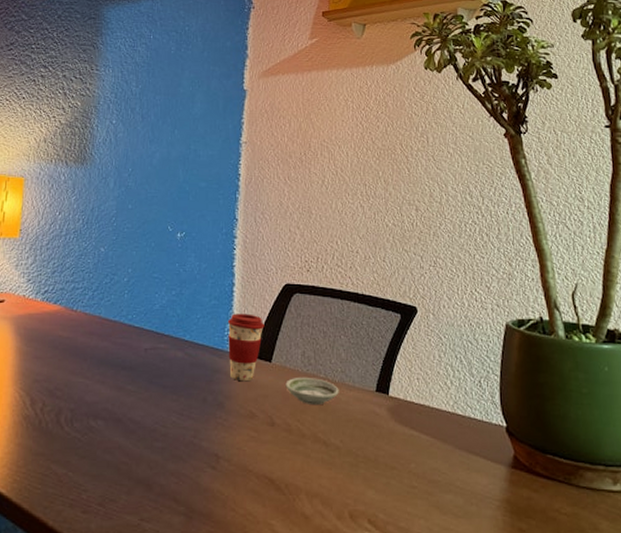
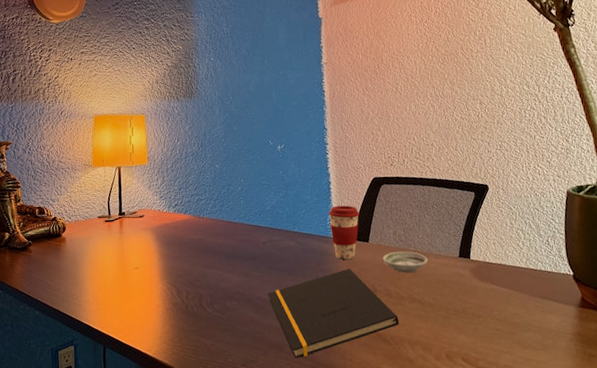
notepad: none [142,393,297,501] -> present [268,269,400,358]

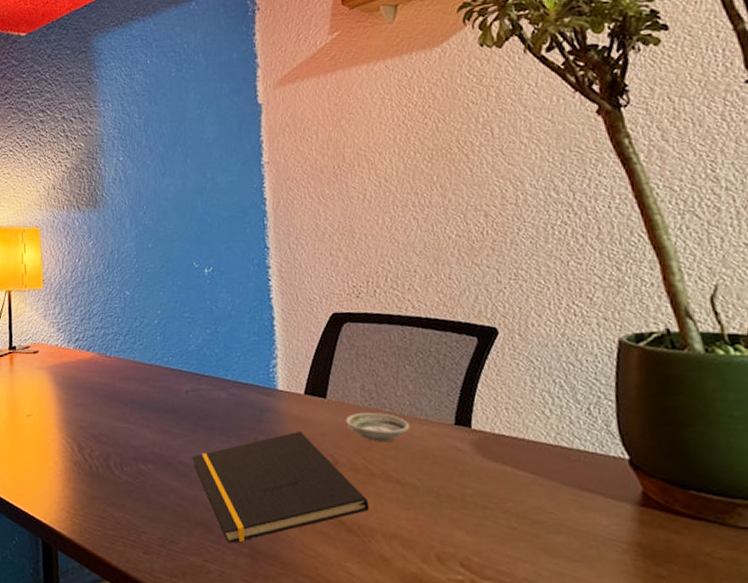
coffee cup: present [328,205,360,260] -> none [271,348,314,420]

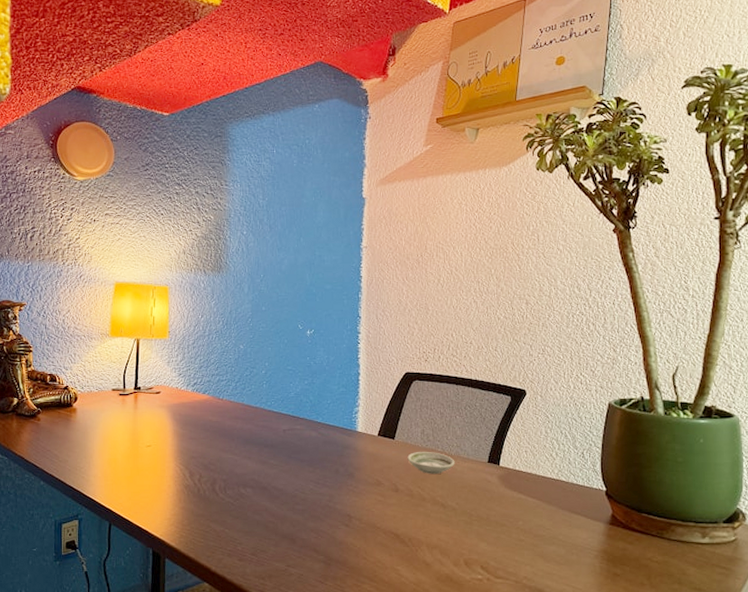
notepad: present [192,432,370,543] -> none [284,465,419,552]

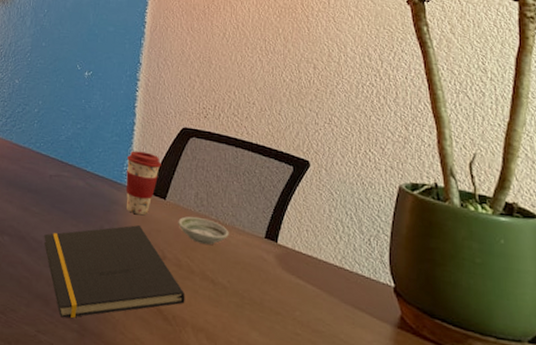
notepad: none [284,465,419,552] -> present [44,225,185,319]
coffee cup: none [354,399,388,456] -> present [126,151,161,216]

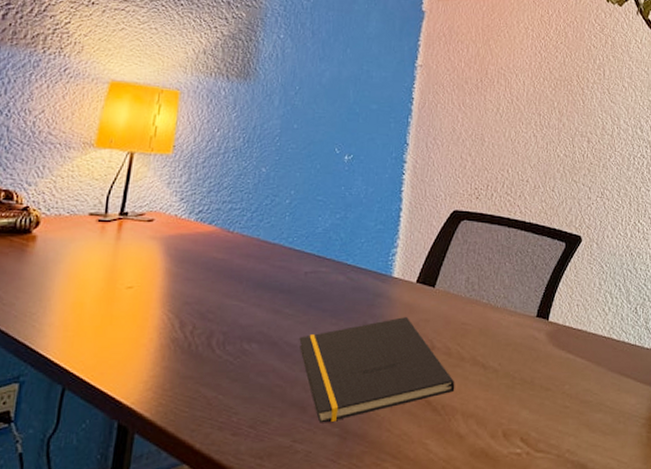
coffee cup: present [126,151,161,216] -> none [391,239,430,306]
saucer: present [178,216,229,245] -> none [448,302,501,330]

